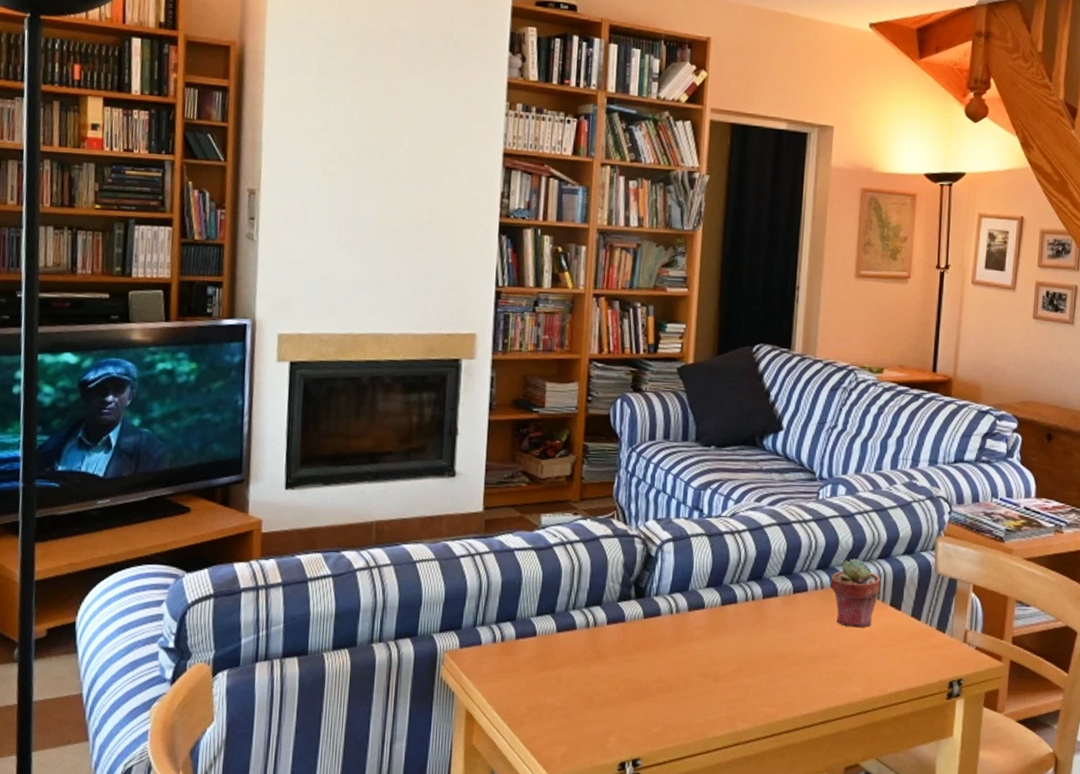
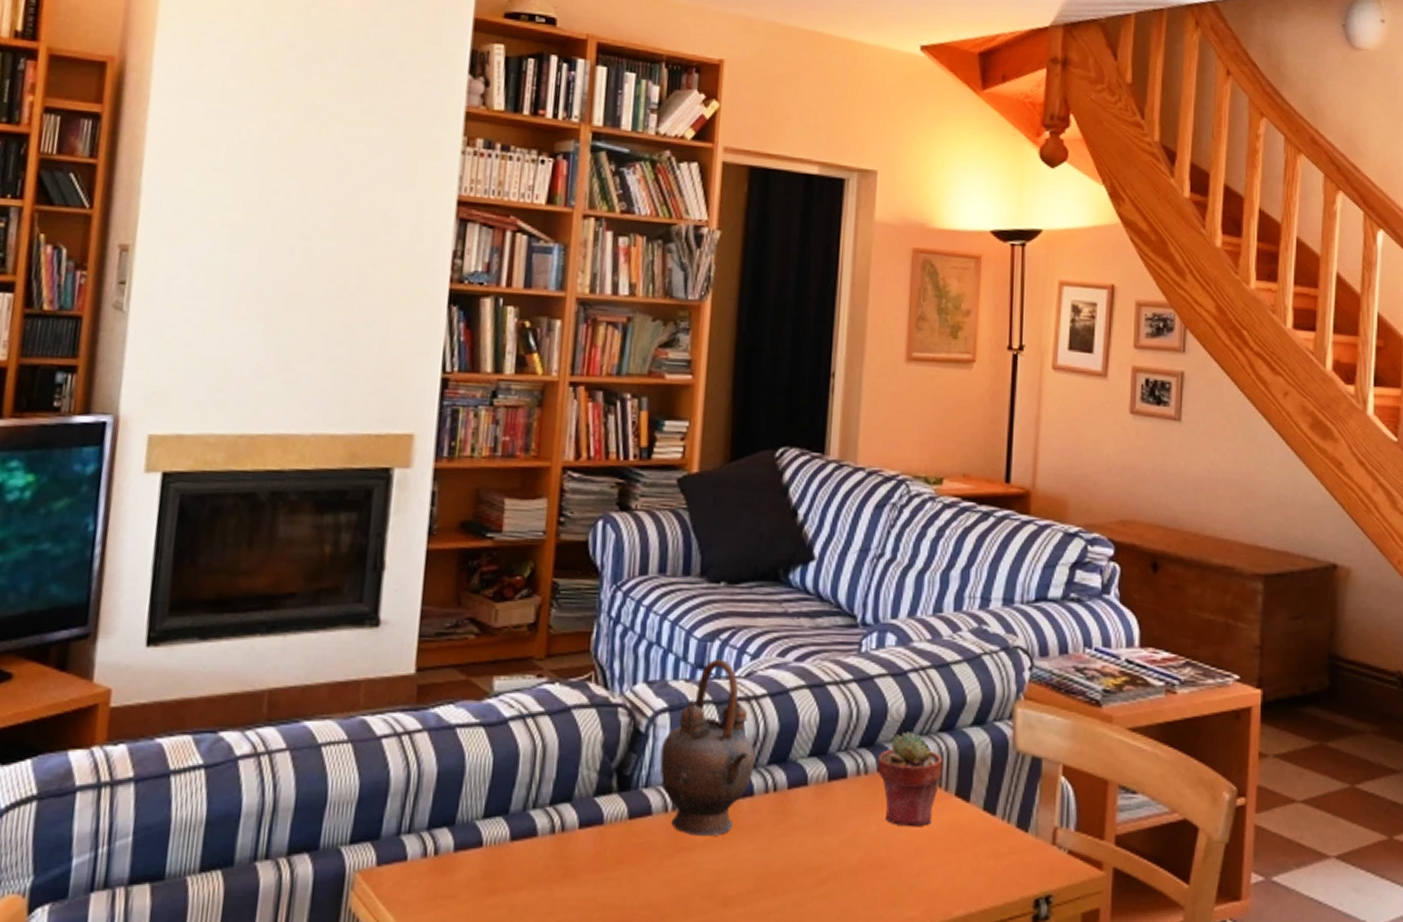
teapot: none [666,503,738,632] -> present [659,658,755,837]

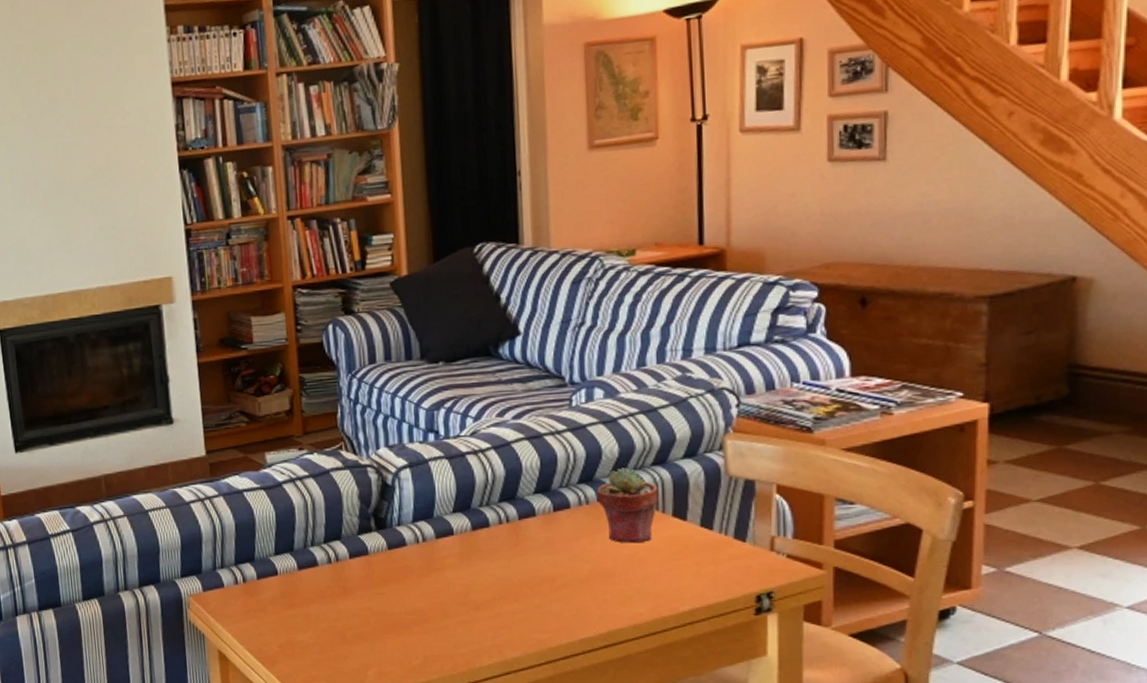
teapot: present [659,658,755,837] -> none [406,423,487,560]

